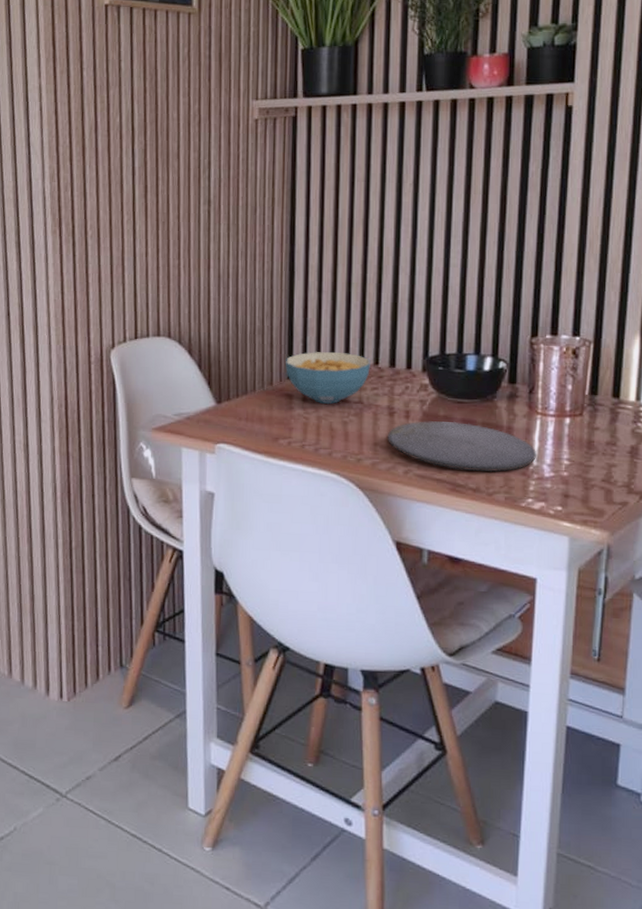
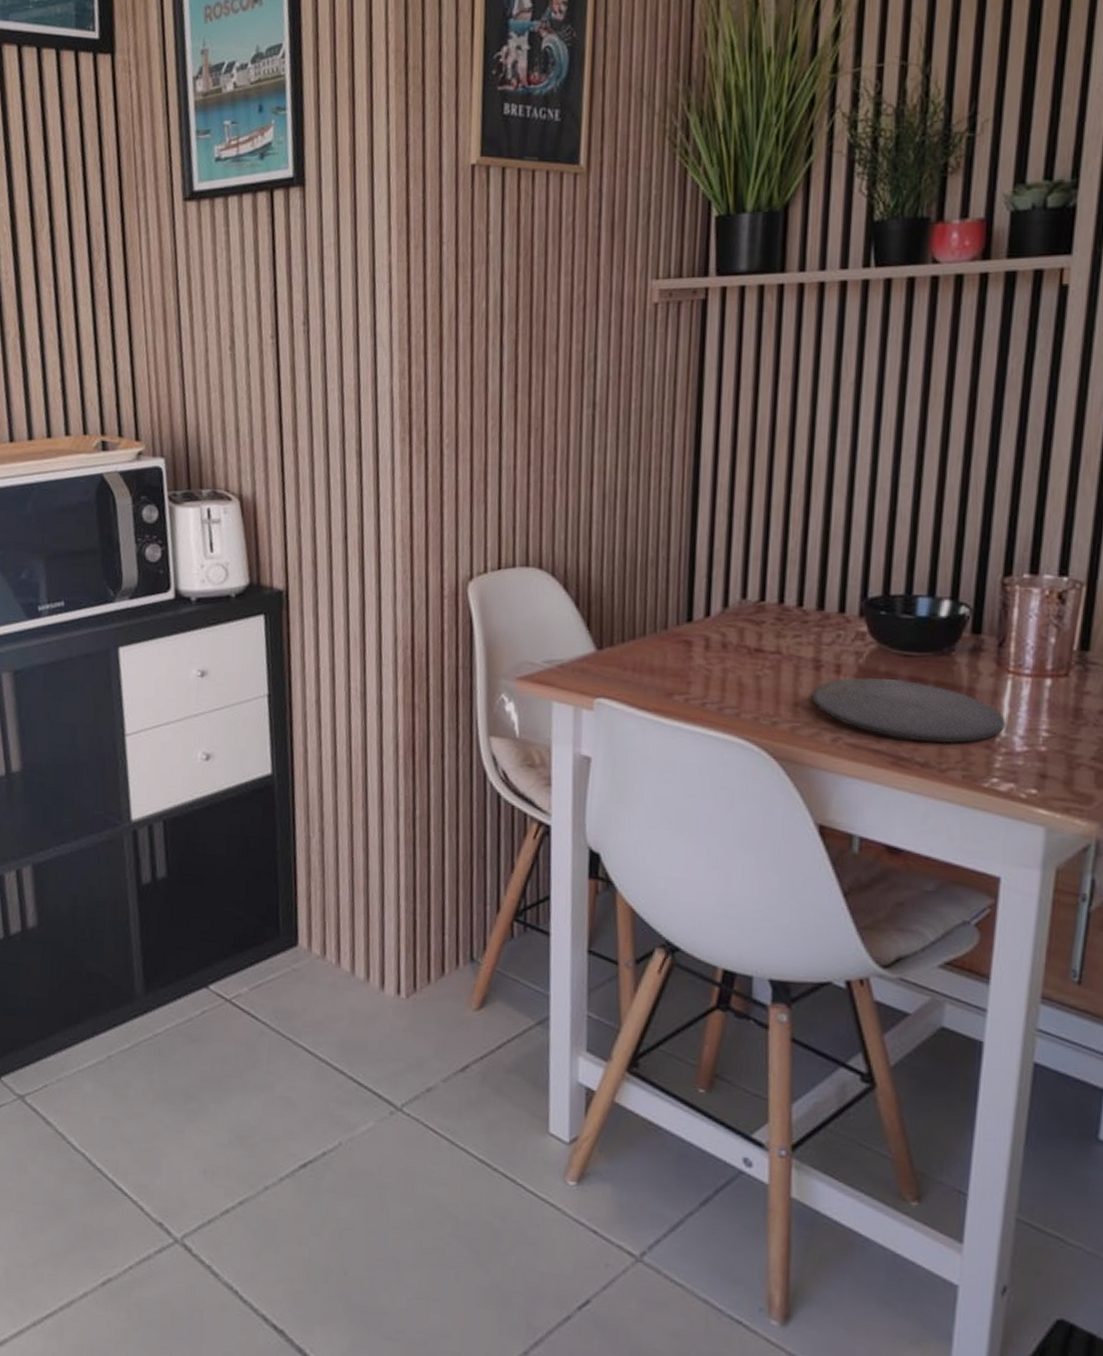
cereal bowl: present [286,351,370,405] -> none [684,589,793,655]

